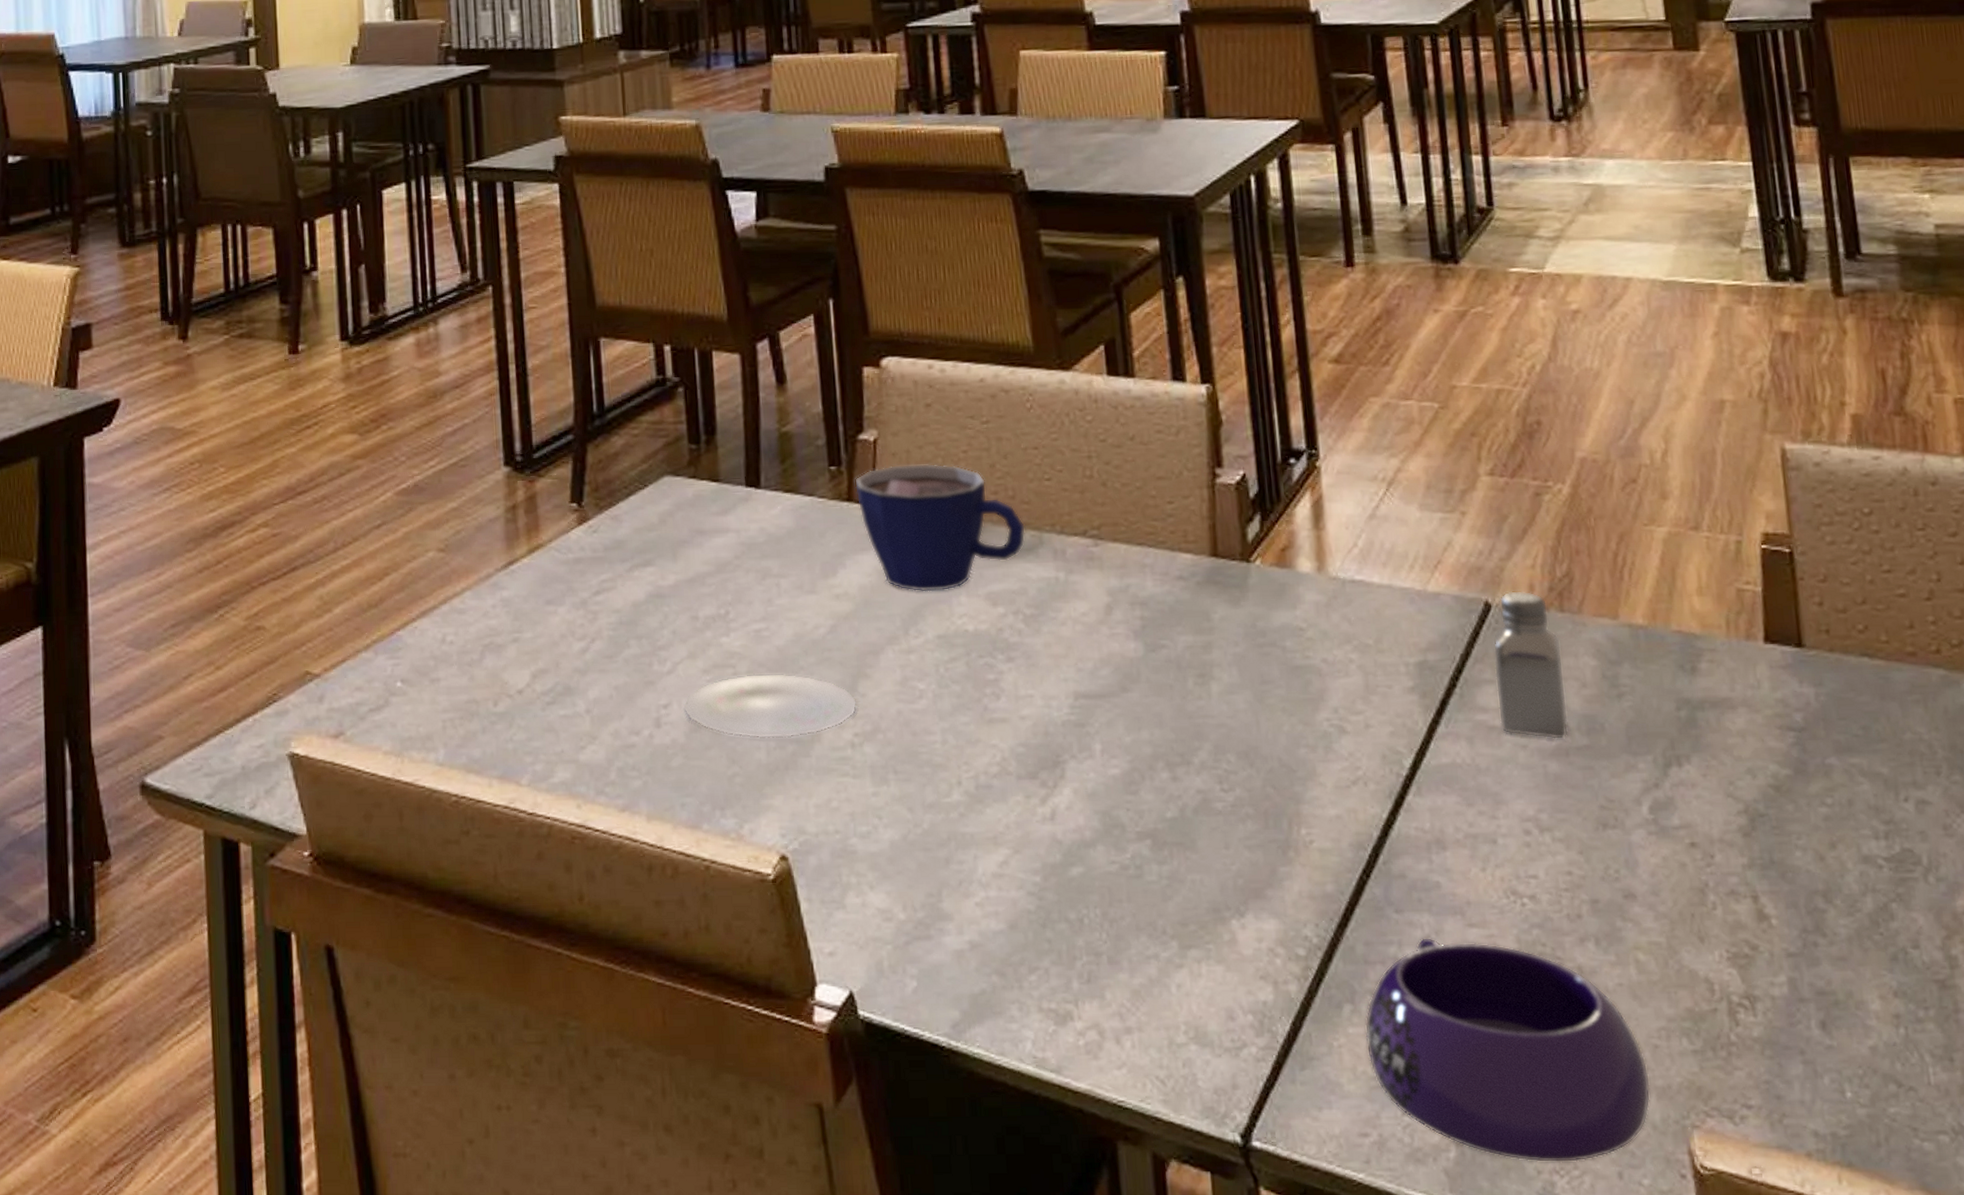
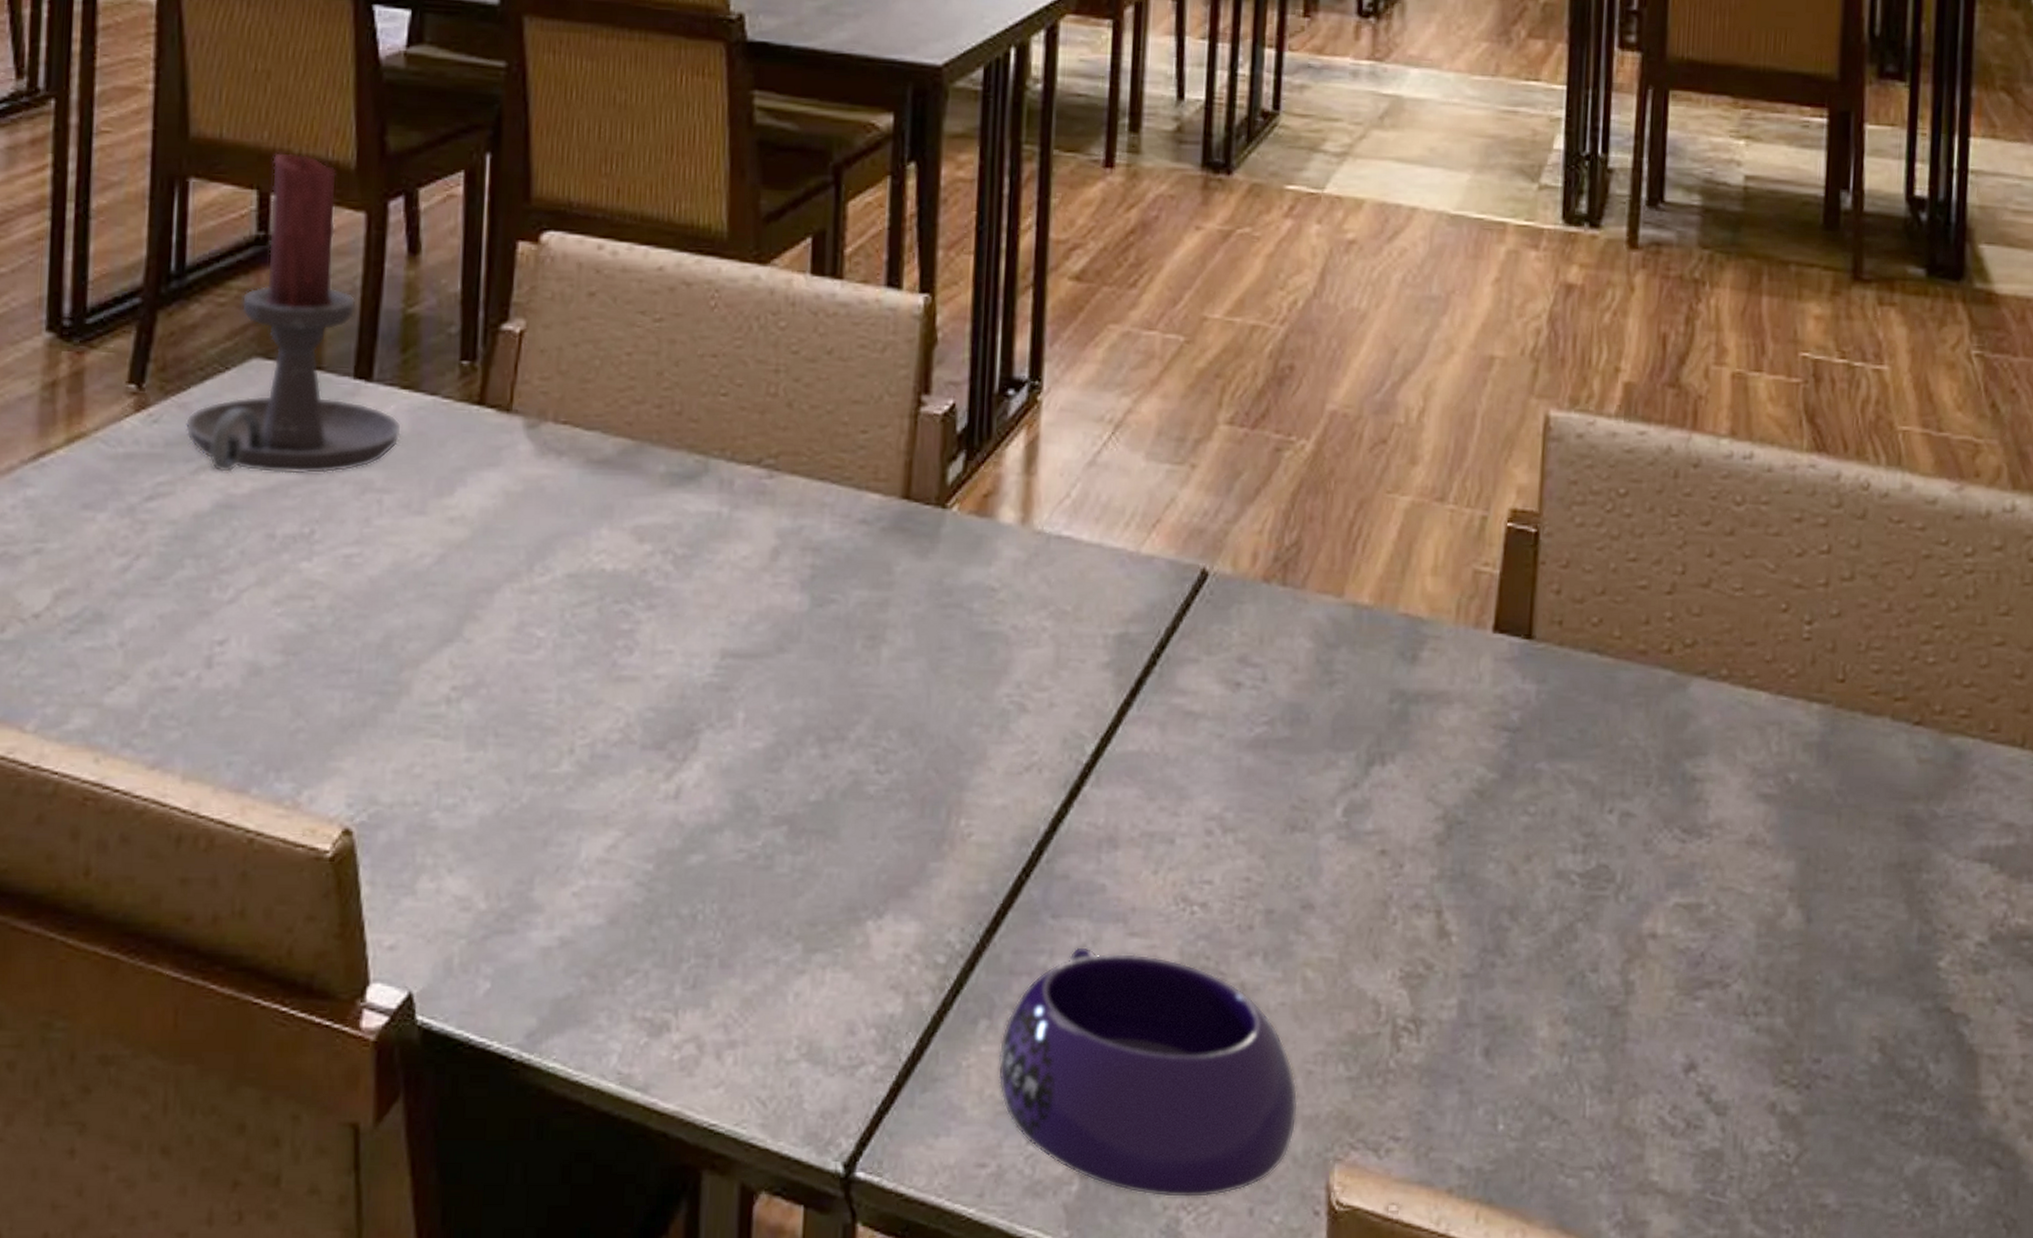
candle holder: none [617,311,788,569] -> present [184,151,401,474]
plate: present [683,673,858,739] -> none [243,608,460,688]
cup: present [854,463,1026,592] -> none [489,363,690,521]
saltshaker: present [1493,591,1569,740] -> none [1198,559,1278,730]

